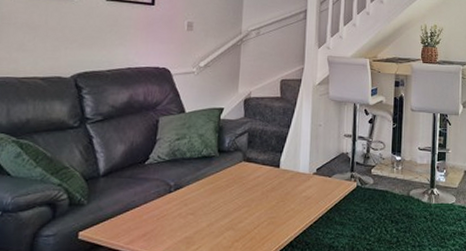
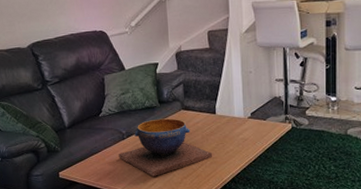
decorative bowl: none [160,170,272,239] -> present [118,118,213,176]

